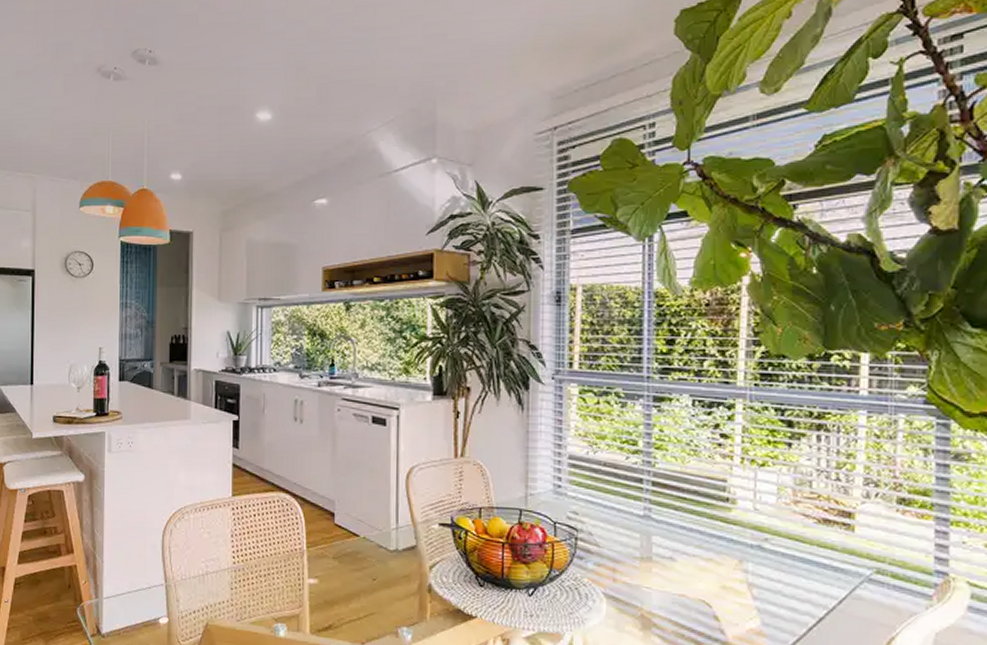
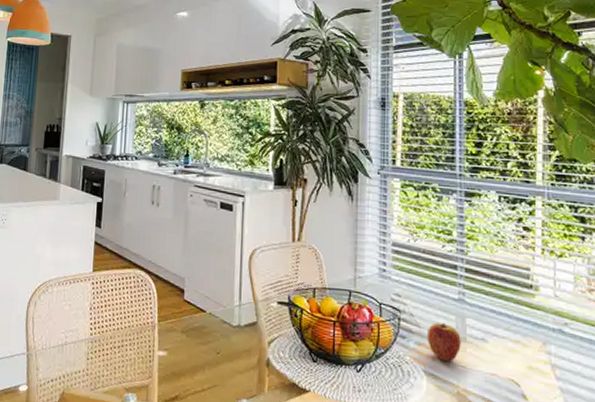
apple: none [607,541,646,583] -> present [426,323,461,362]

